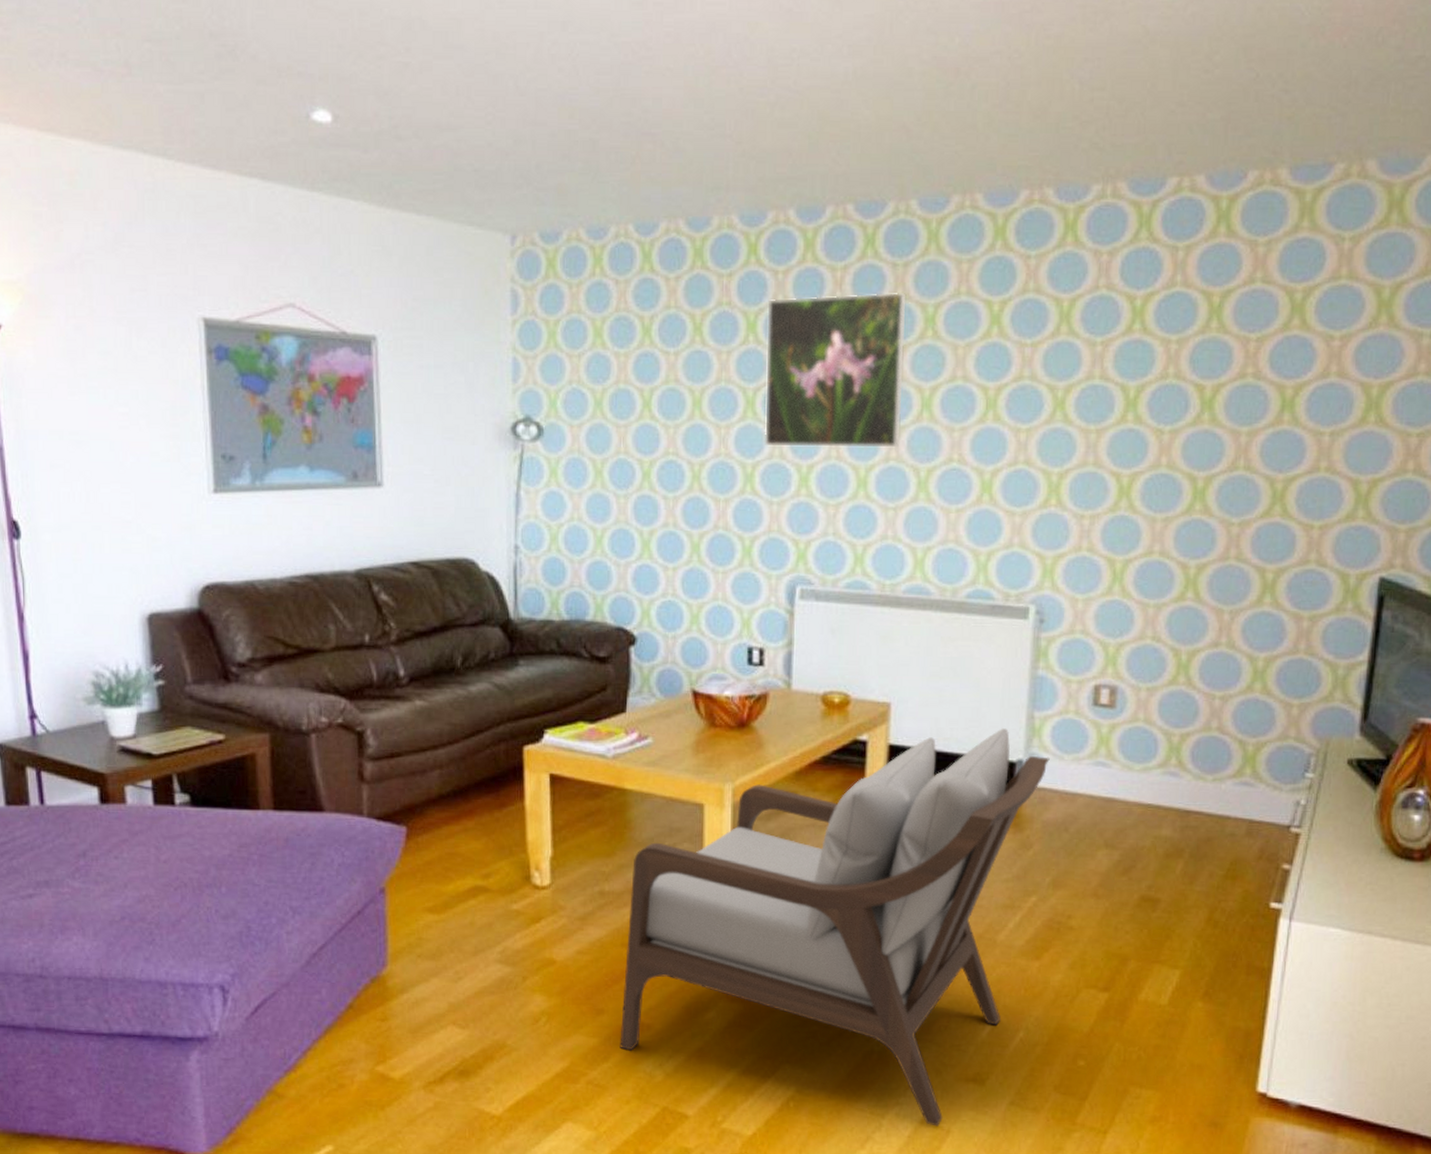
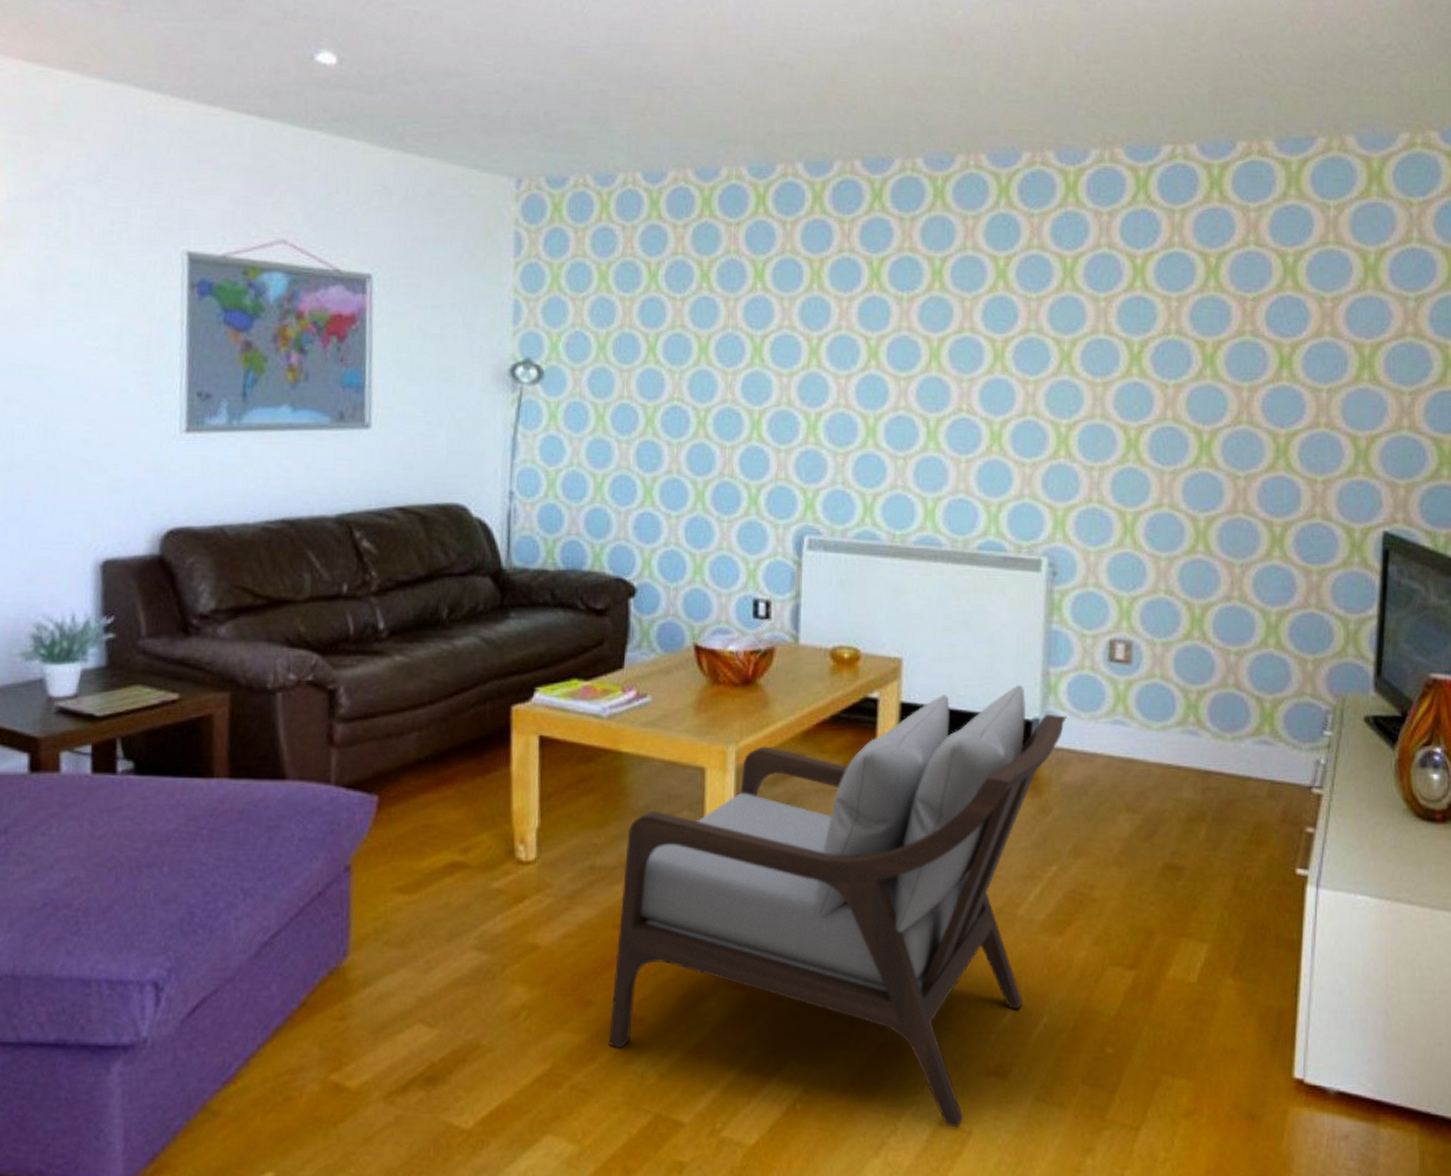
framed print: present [764,292,906,448] -> none [771,244,914,397]

